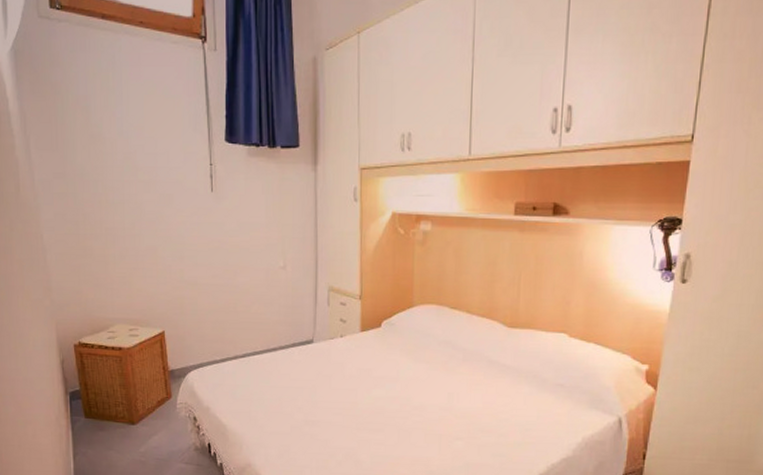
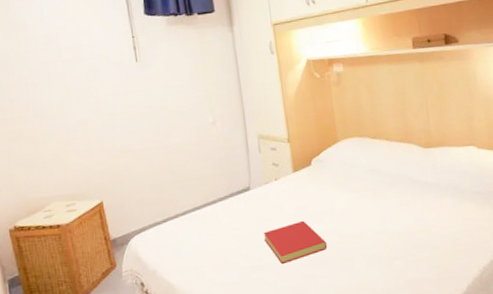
book: none [321,383,386,423] -> present [263,220,328,264]

